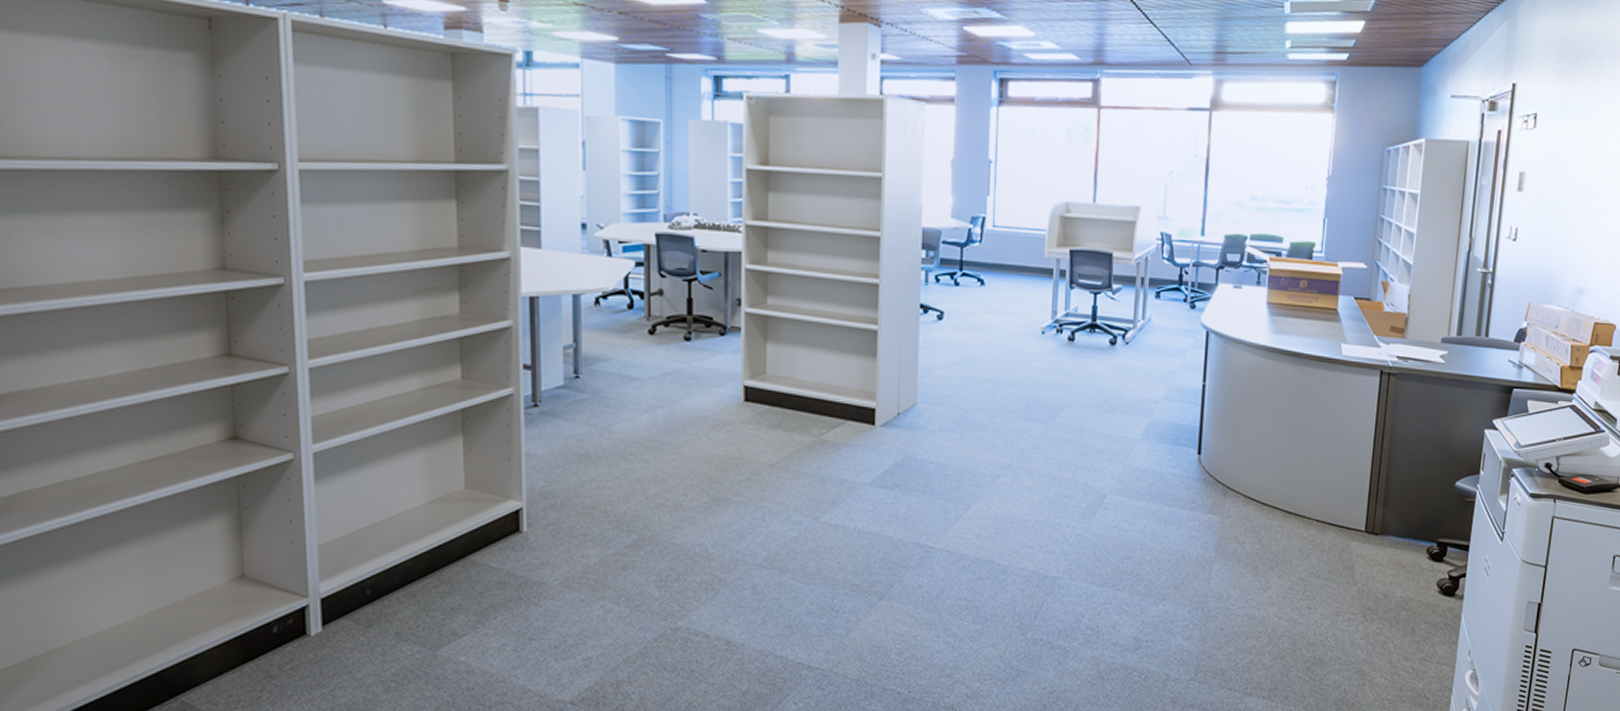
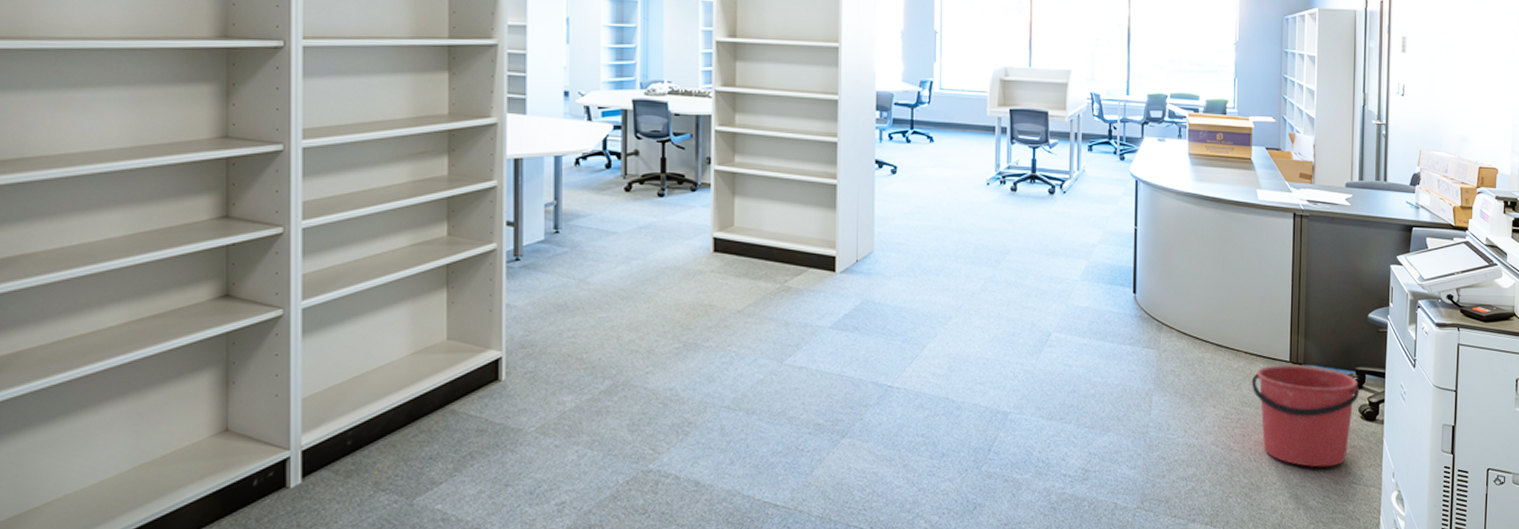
bucket: none [1321,534,1440,643] -> present [1251,365,1360,468]

